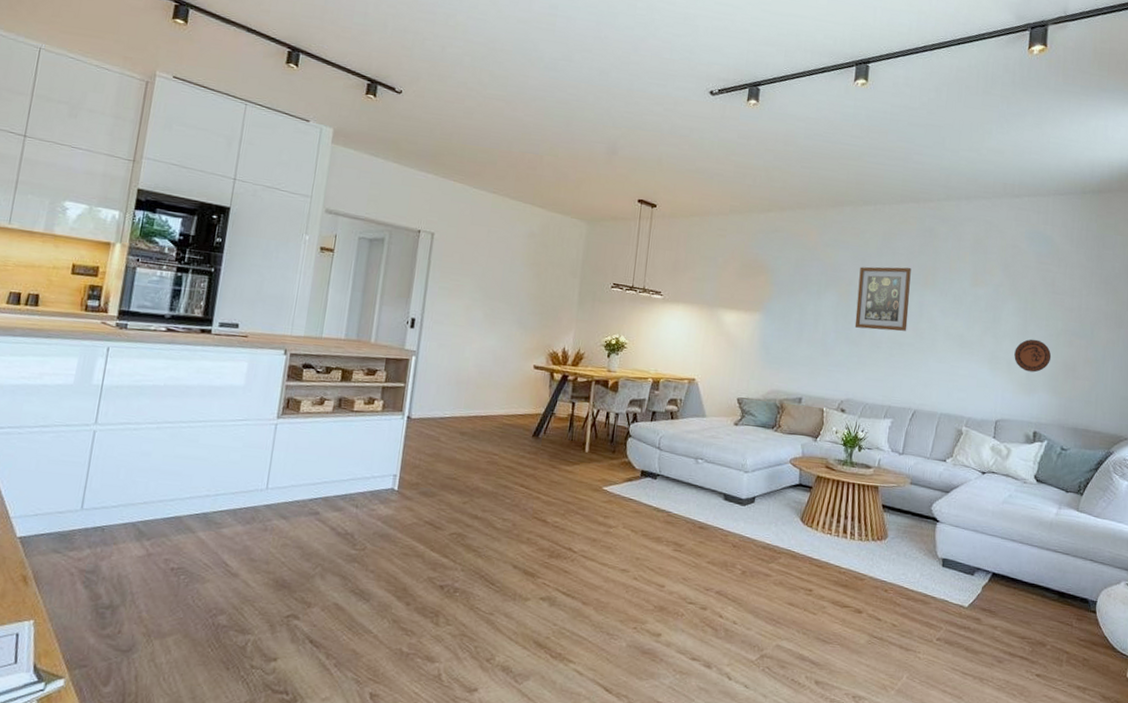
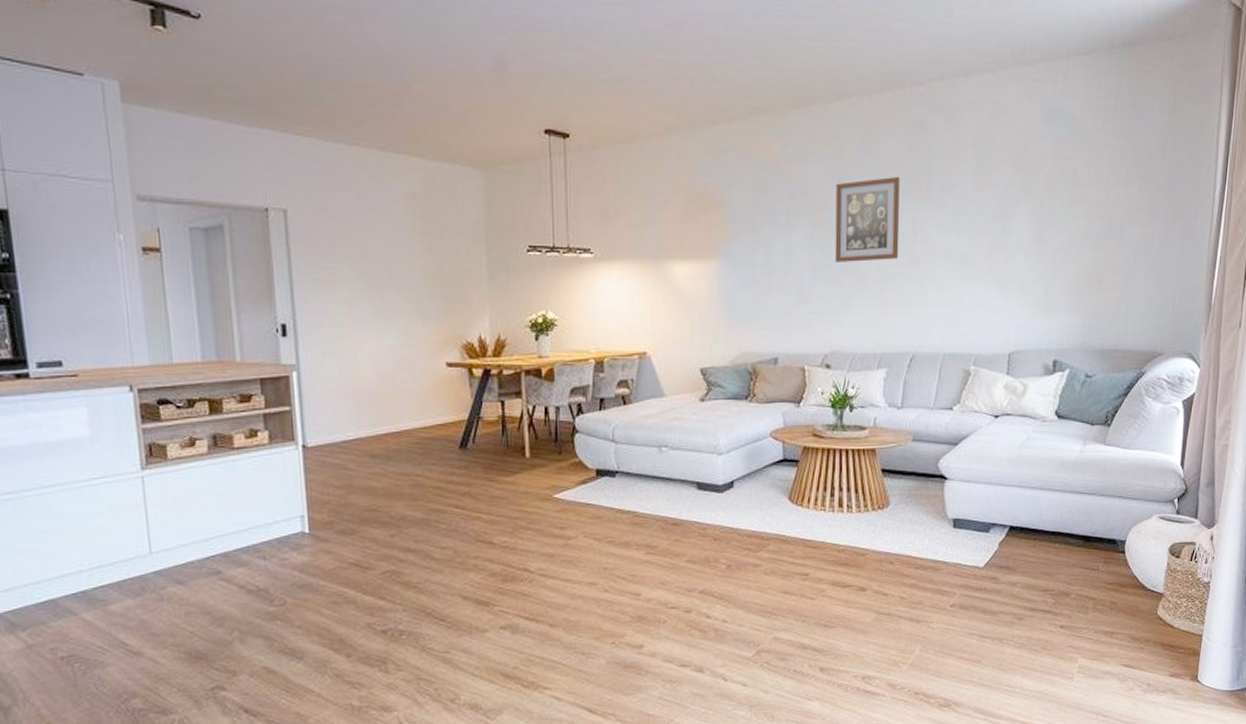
decorative plate: present [1014,339,1052,373] -> none [1029,248,1074,289]

